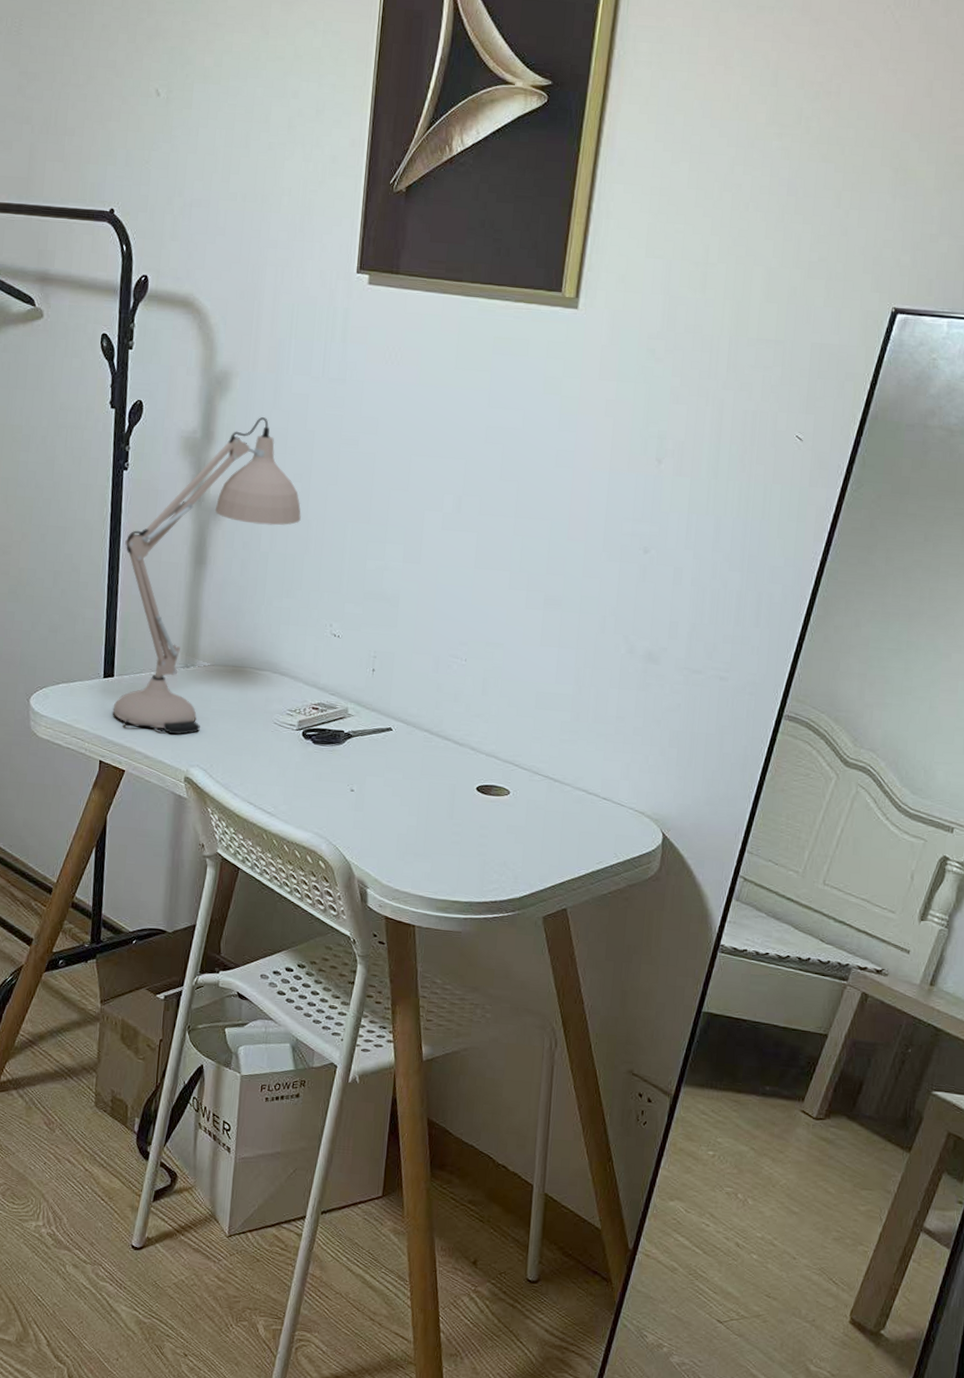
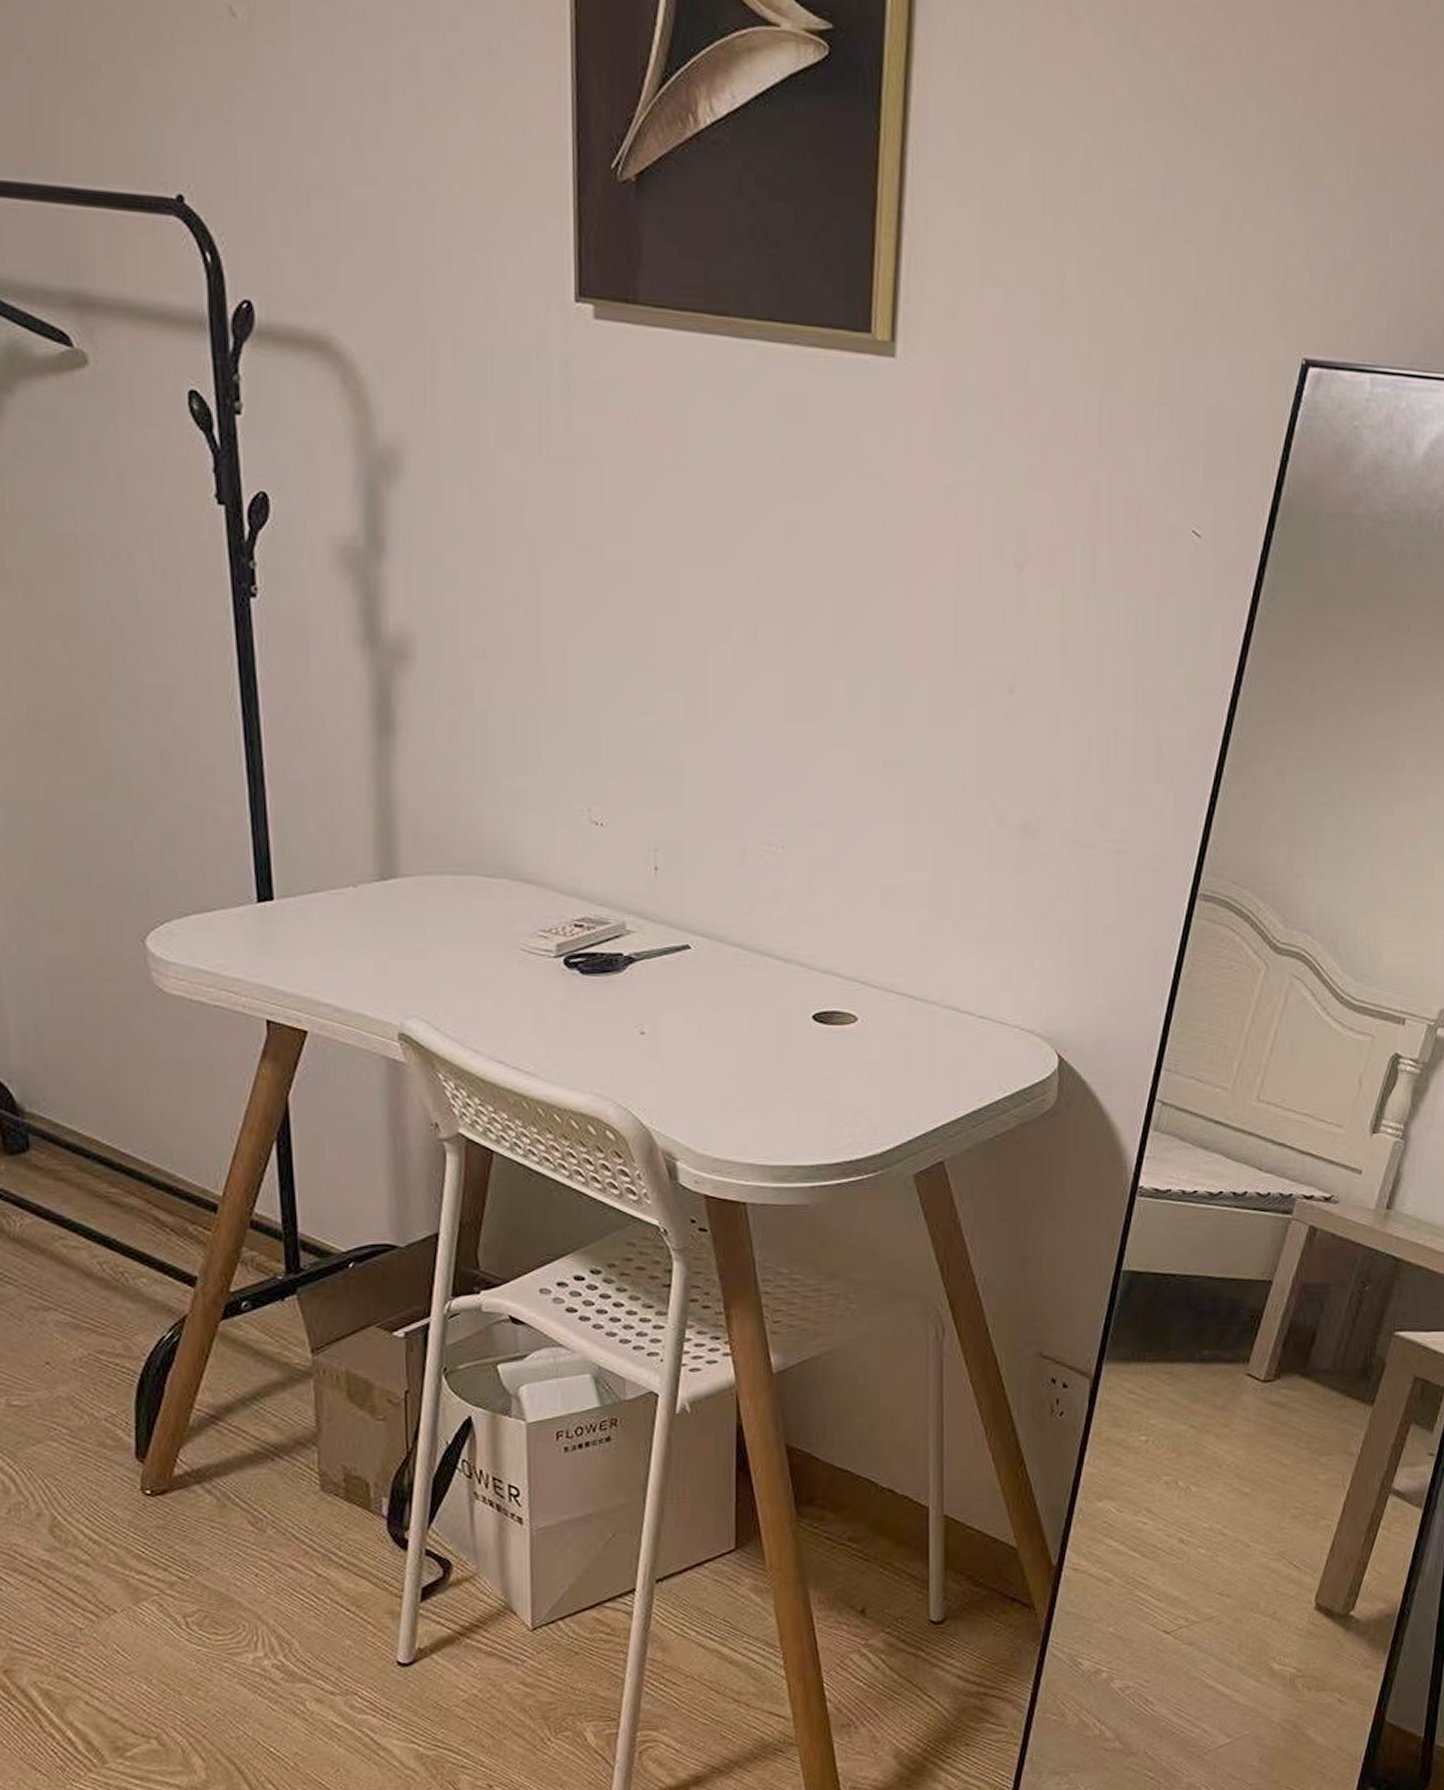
desk lamp: present [112,417,301,735] -> none [266,515,530,976]

